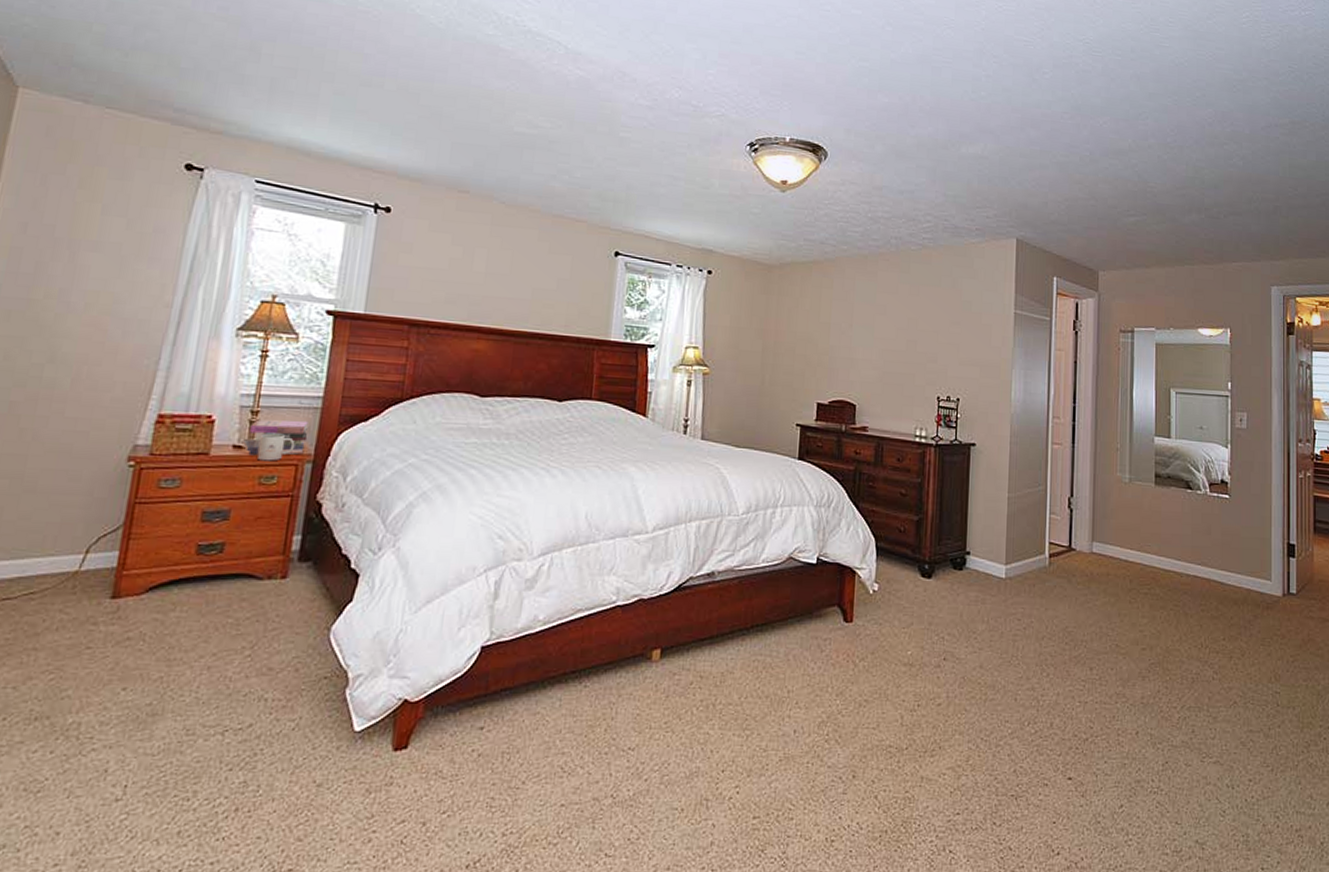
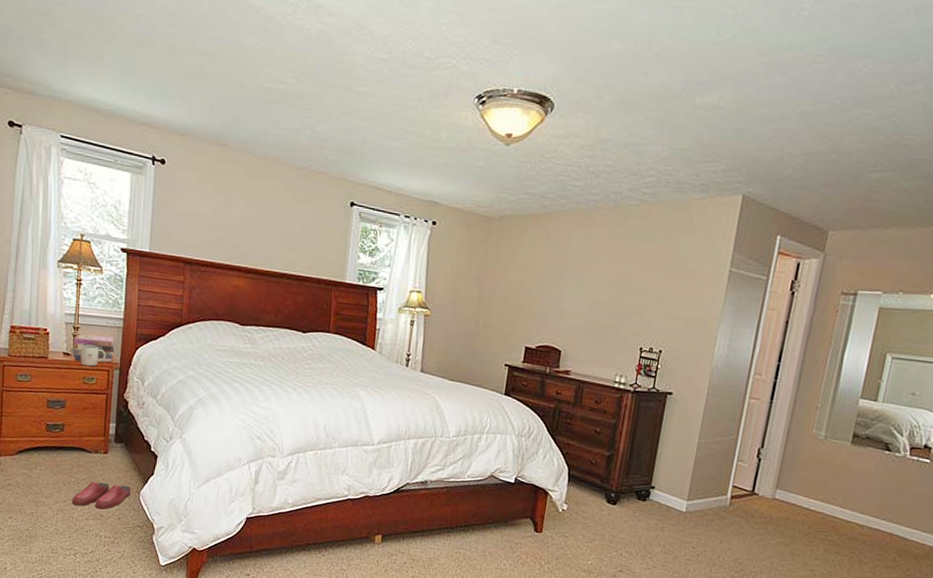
slippers: none [225,619,317,659] -> present [71,482,131,510]

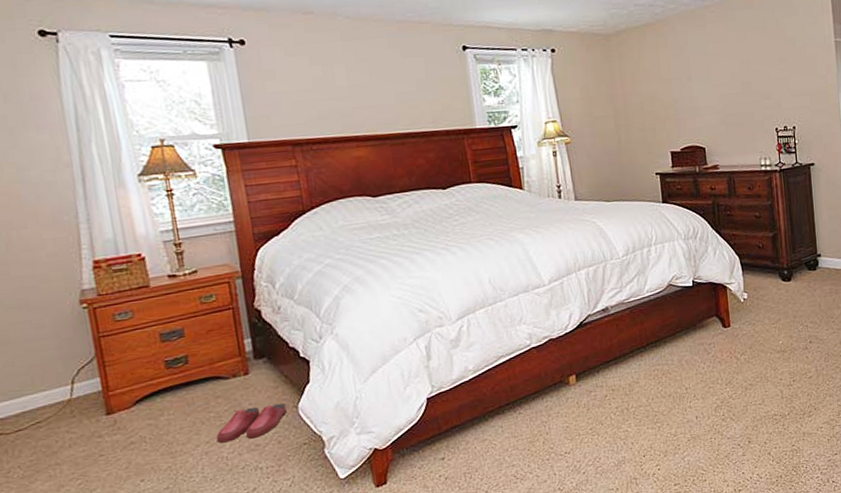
books: present [70,334,115,363] -> none [175,244,232,281]
mug: present [80,344,106,367] -> none [188,258,223,284]

